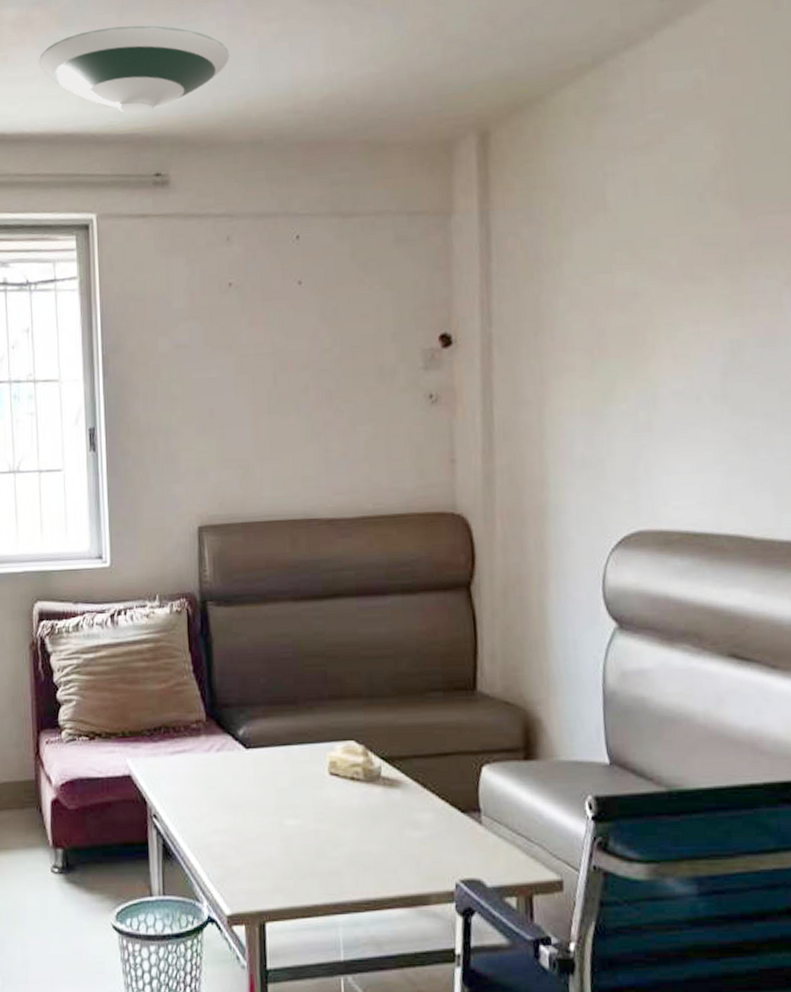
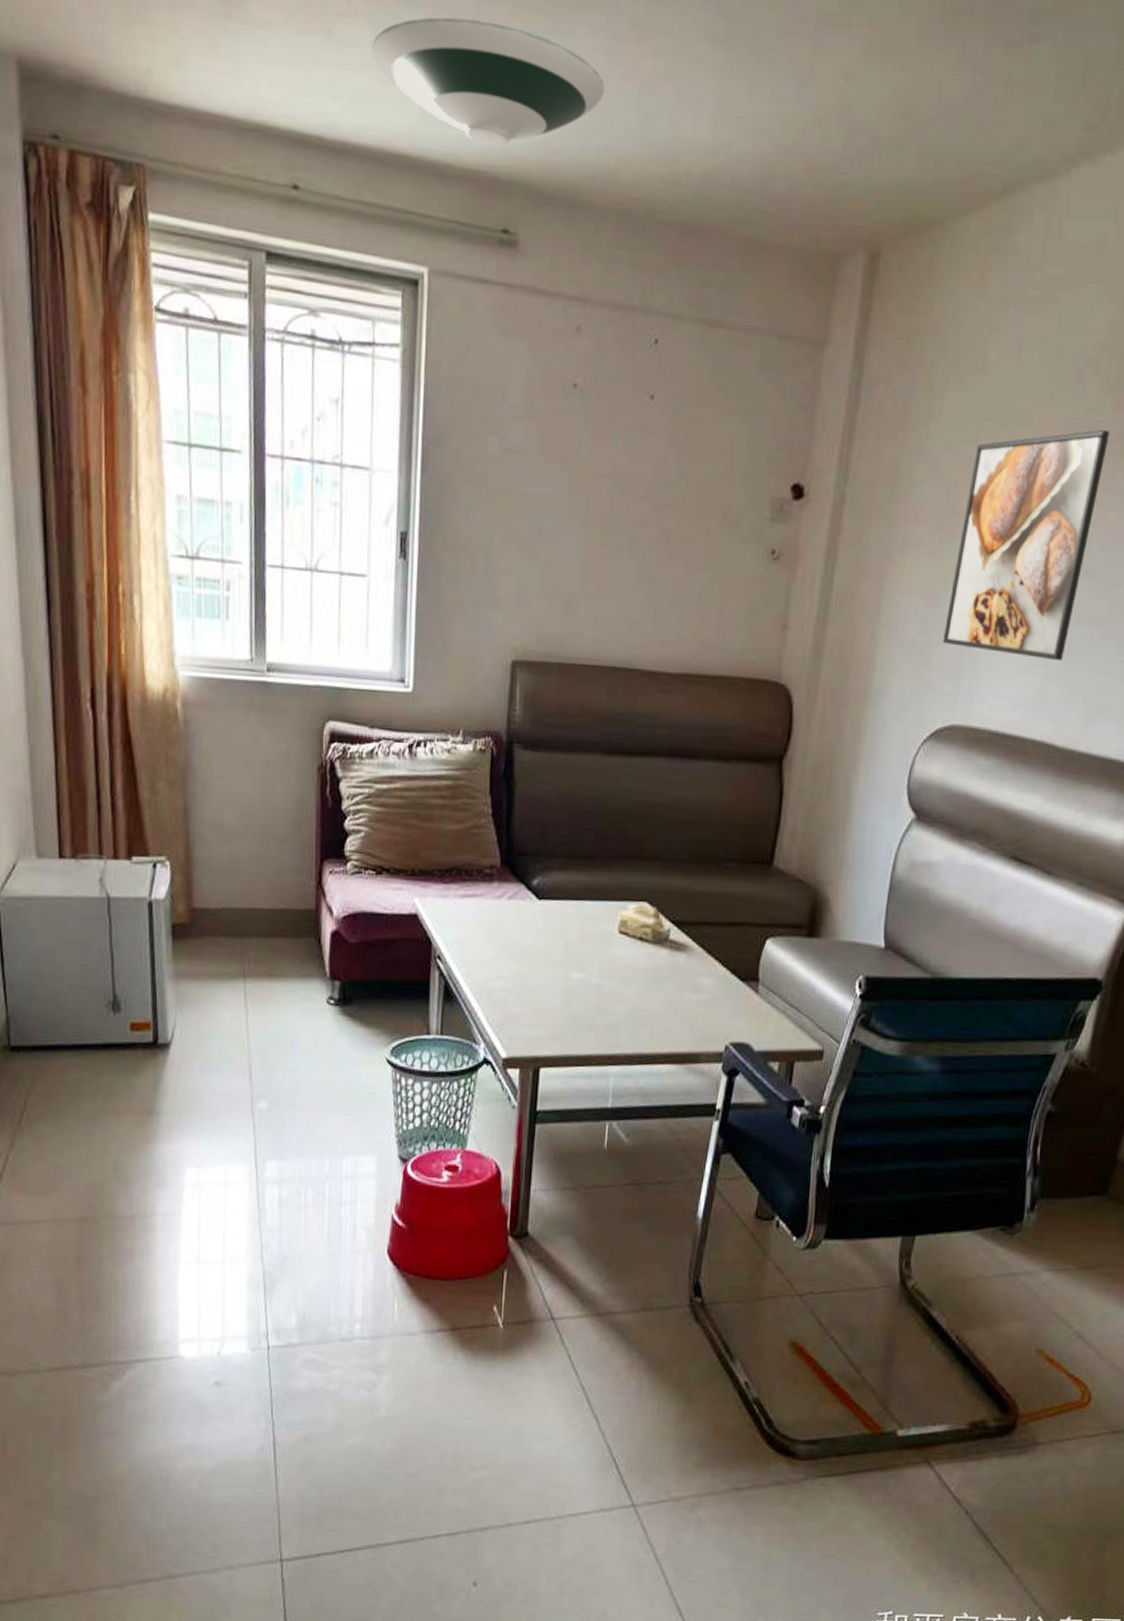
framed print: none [611,240,743,456] -> present [942,430,1110,660]

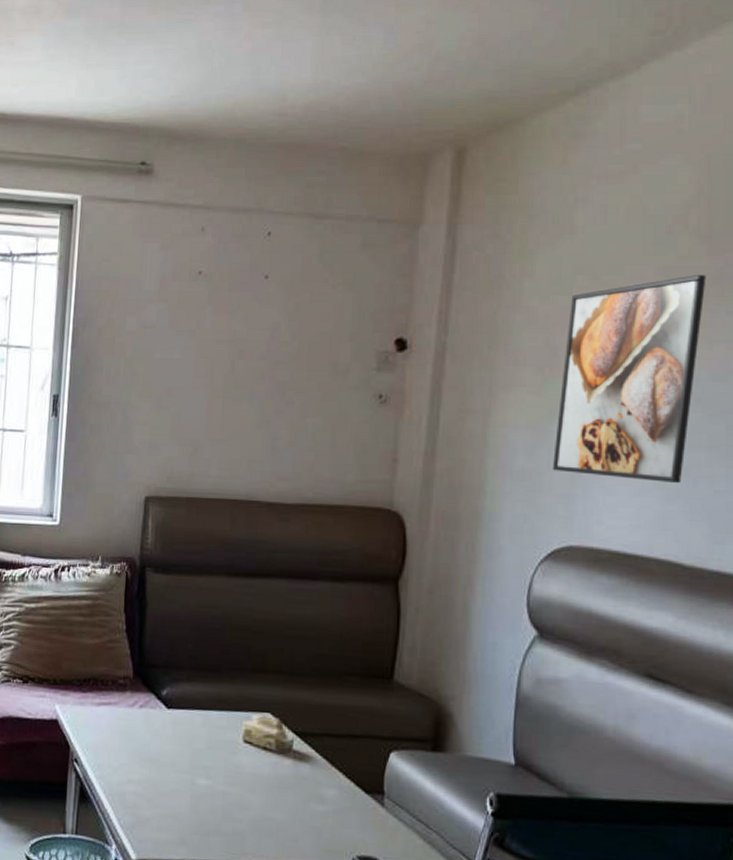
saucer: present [372,17,605,146] -> none [43,21,224,104]

